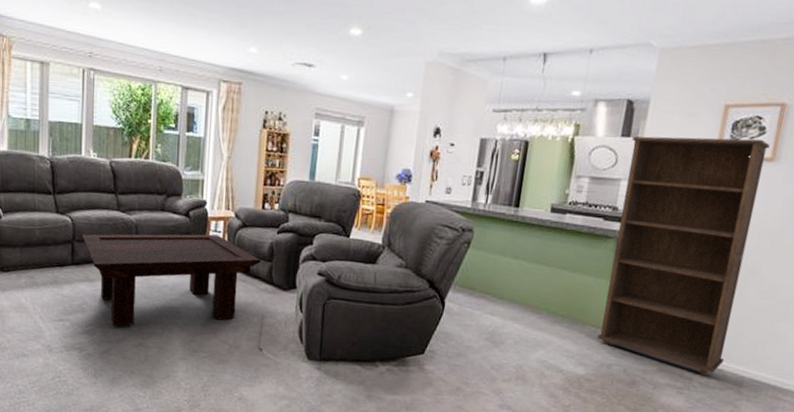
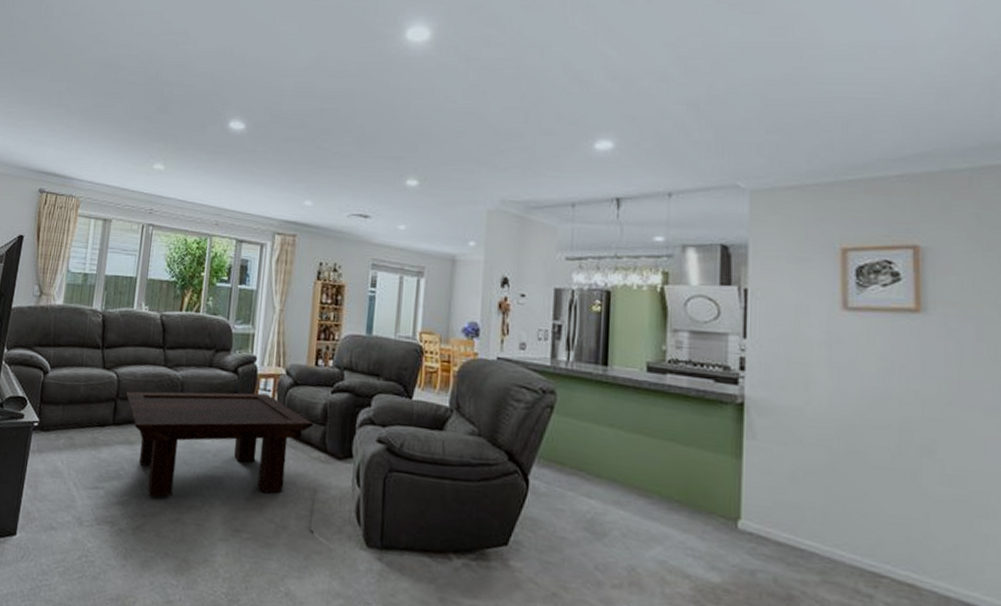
bookcase: present [597,136,770,376] -> none [729,284,914,594]

